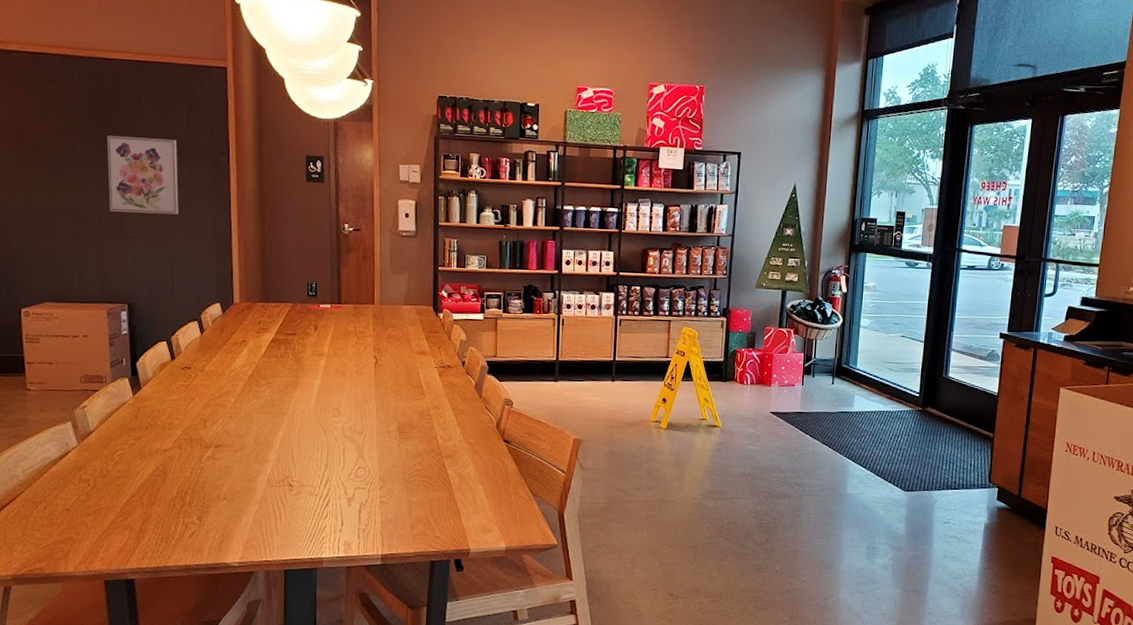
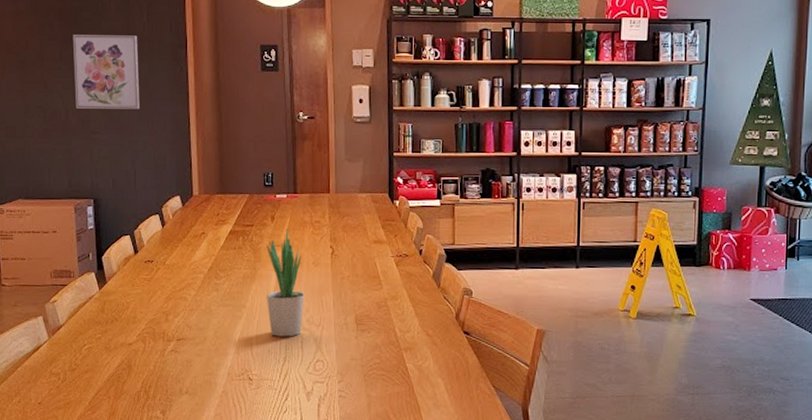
potted plant: none [308,338,347,444] -> present [266,228,305,337]

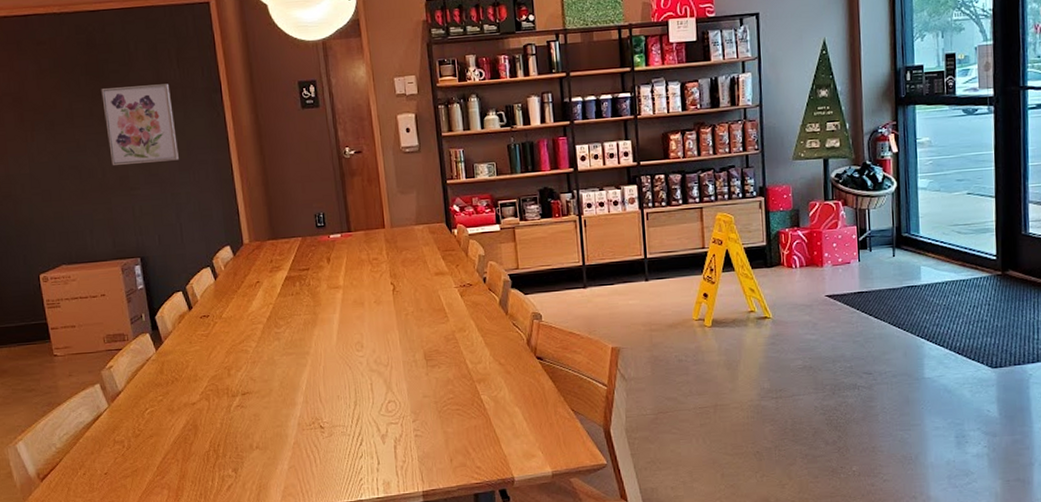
potted plant: present [266,228,305,337] -> none [325,269,370,381]

